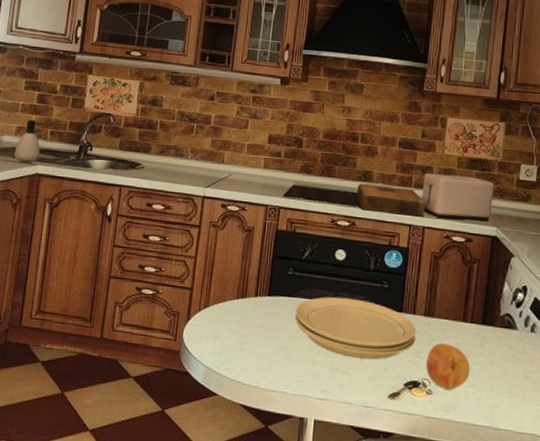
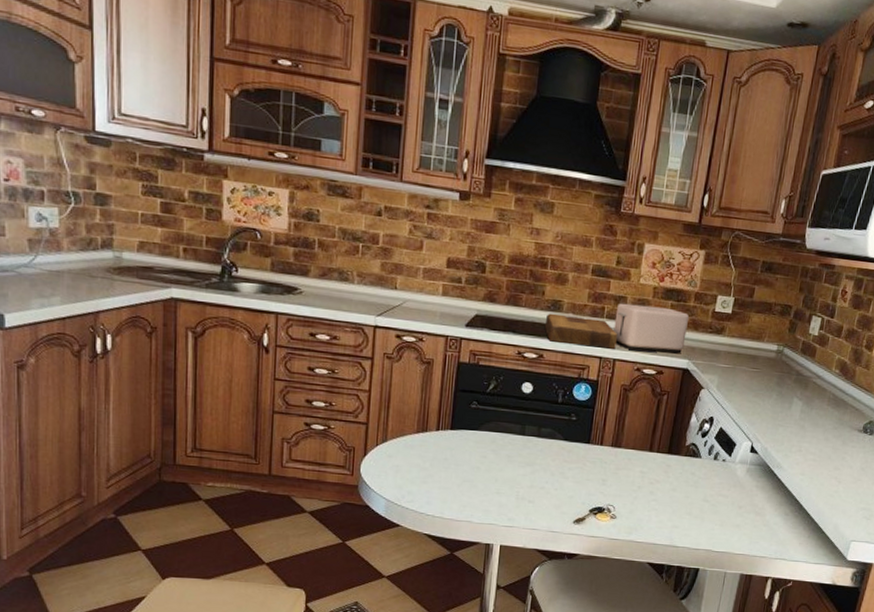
soap dispenser: present [13,120,44,163] -> none [139,233,174,286]
plate: present [294,296,417,360] -> none [479,429,603,489]
fruit: present [426,343,471,390] -> none [611,472,654,514]

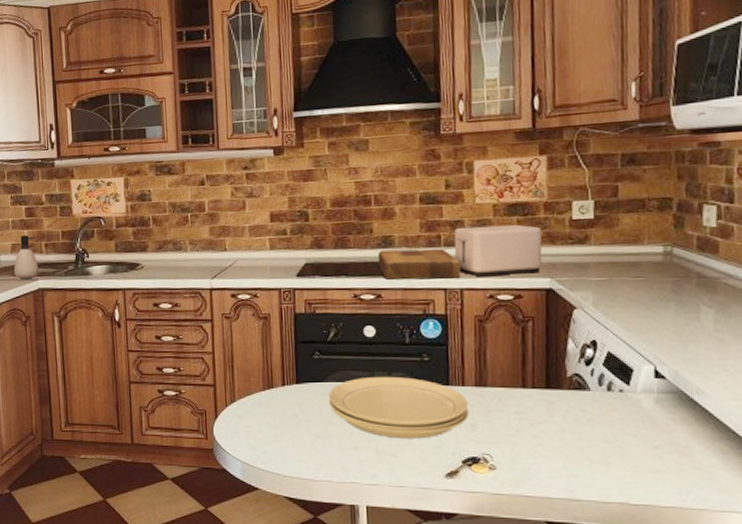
soap dispenser: none [139,233,174,286] -> present [13,235,39,280]
plate: none [479,429,603,489] -> present [328,376,469,439]

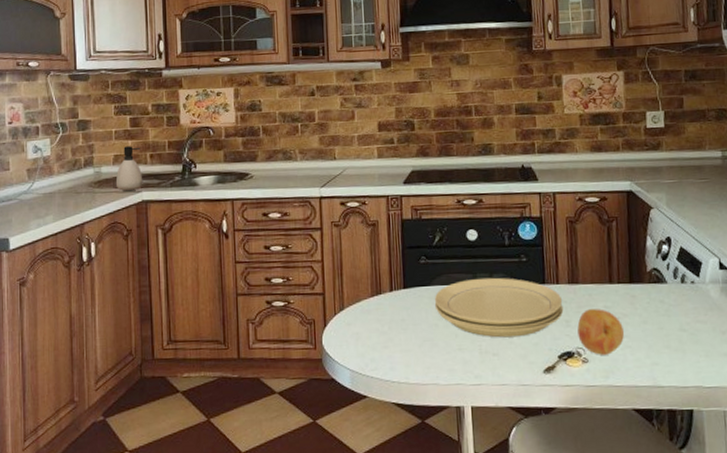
cutting board: present [377,248,461,280] -> none [478,155,553,185]
toaster: present [454,224,543,277] -> none [546,132,623,181]
fruit: none [484,414,539,463] -> present [577,309,625,355]

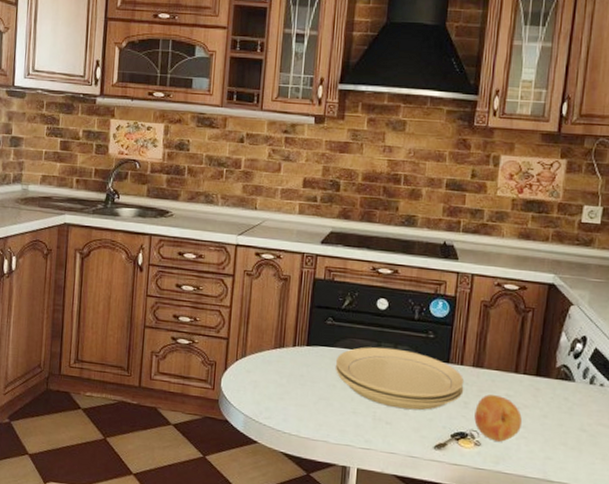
soap dispenser: present [115,146,143,192] -> none [41,168,68,213]

